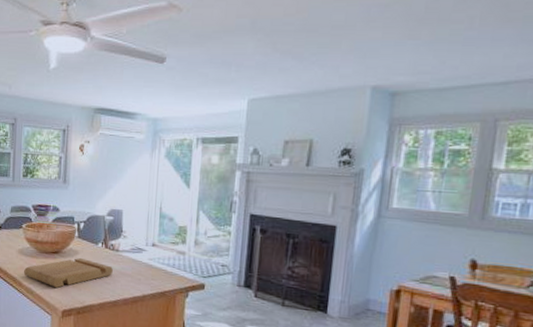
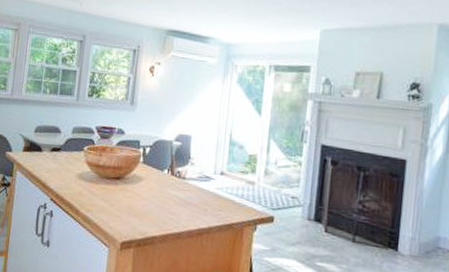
cutting board: present [23,258,113,288] -> none [81,185,178,217]

